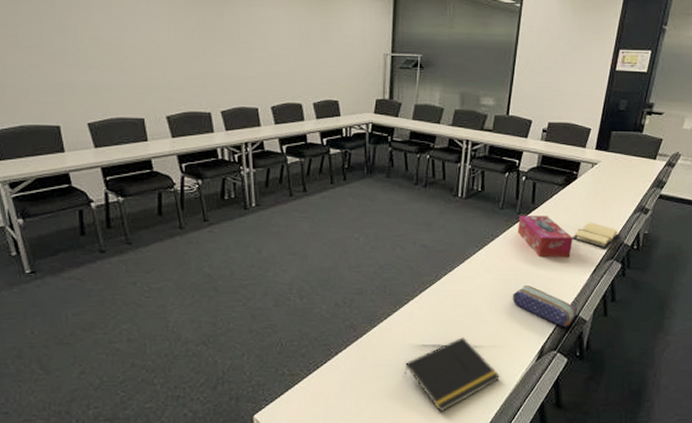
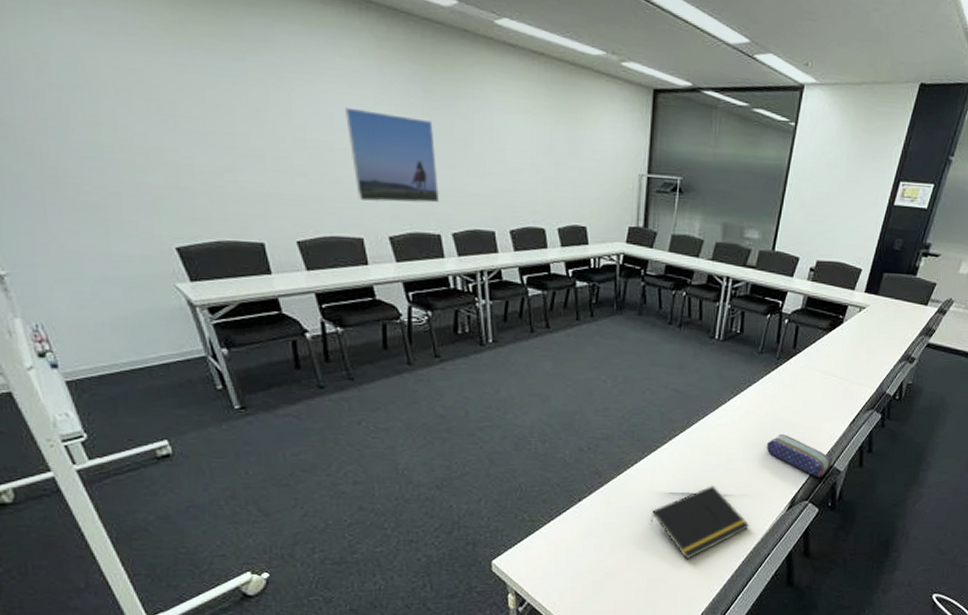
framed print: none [133,10,210,87] -> present [345,107,438,203]
tissue box: present [517,215,573,258] -> none [775,360,834,406]
book: present [572,222,621,248] -> none [832,370,883,398]

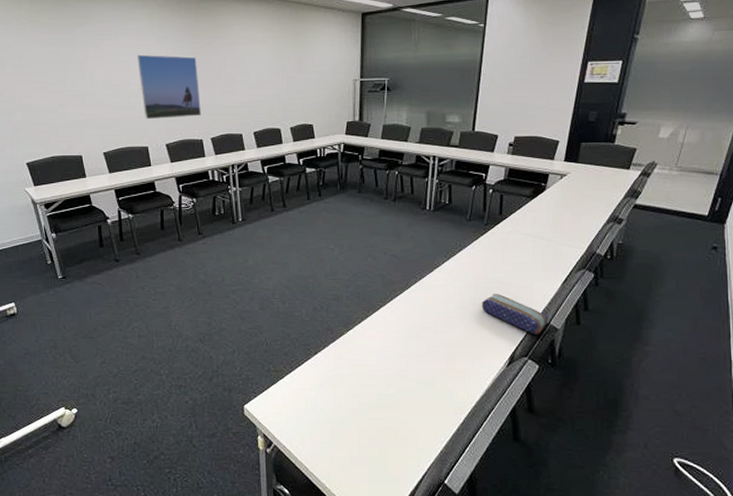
notepad: present [650,486,750,559] -> none [378,342,471,411]

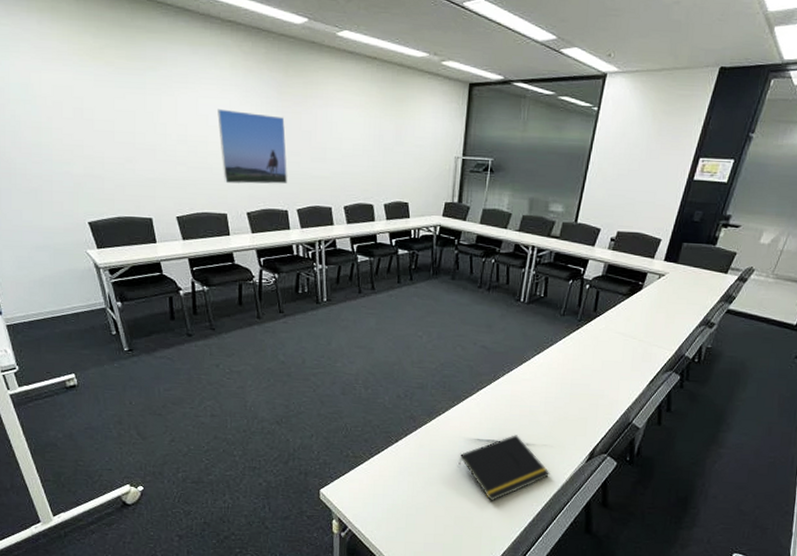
notepad: none [378,342,471,411] -> present [458,435,550,501]
pencil case: present [481,294,548,334] -> none [567,391,631,433]

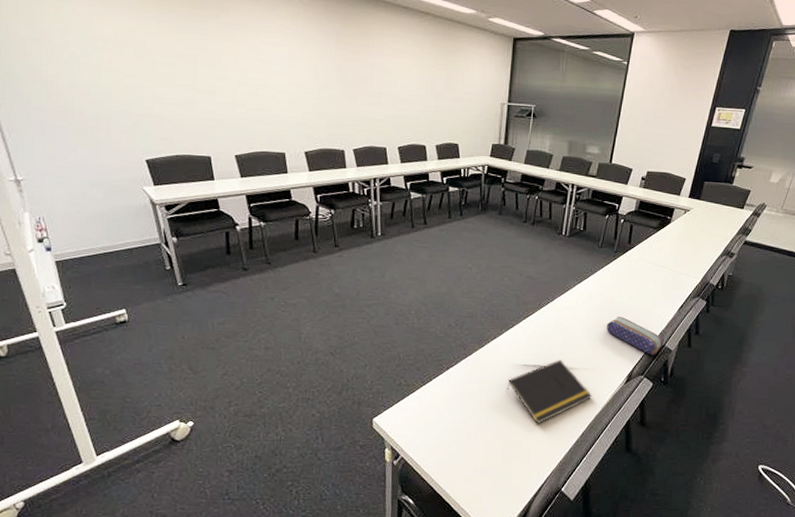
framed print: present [217,108,287,184] -> none [278,55,344,126]
pencil case: none [567,391,631,433] -> present [606,317,664,355]

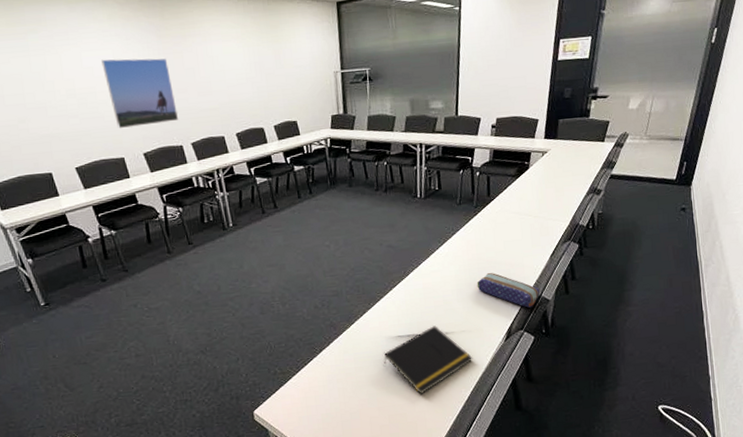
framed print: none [278,55,344,126] -> present [101,58,178,128]

